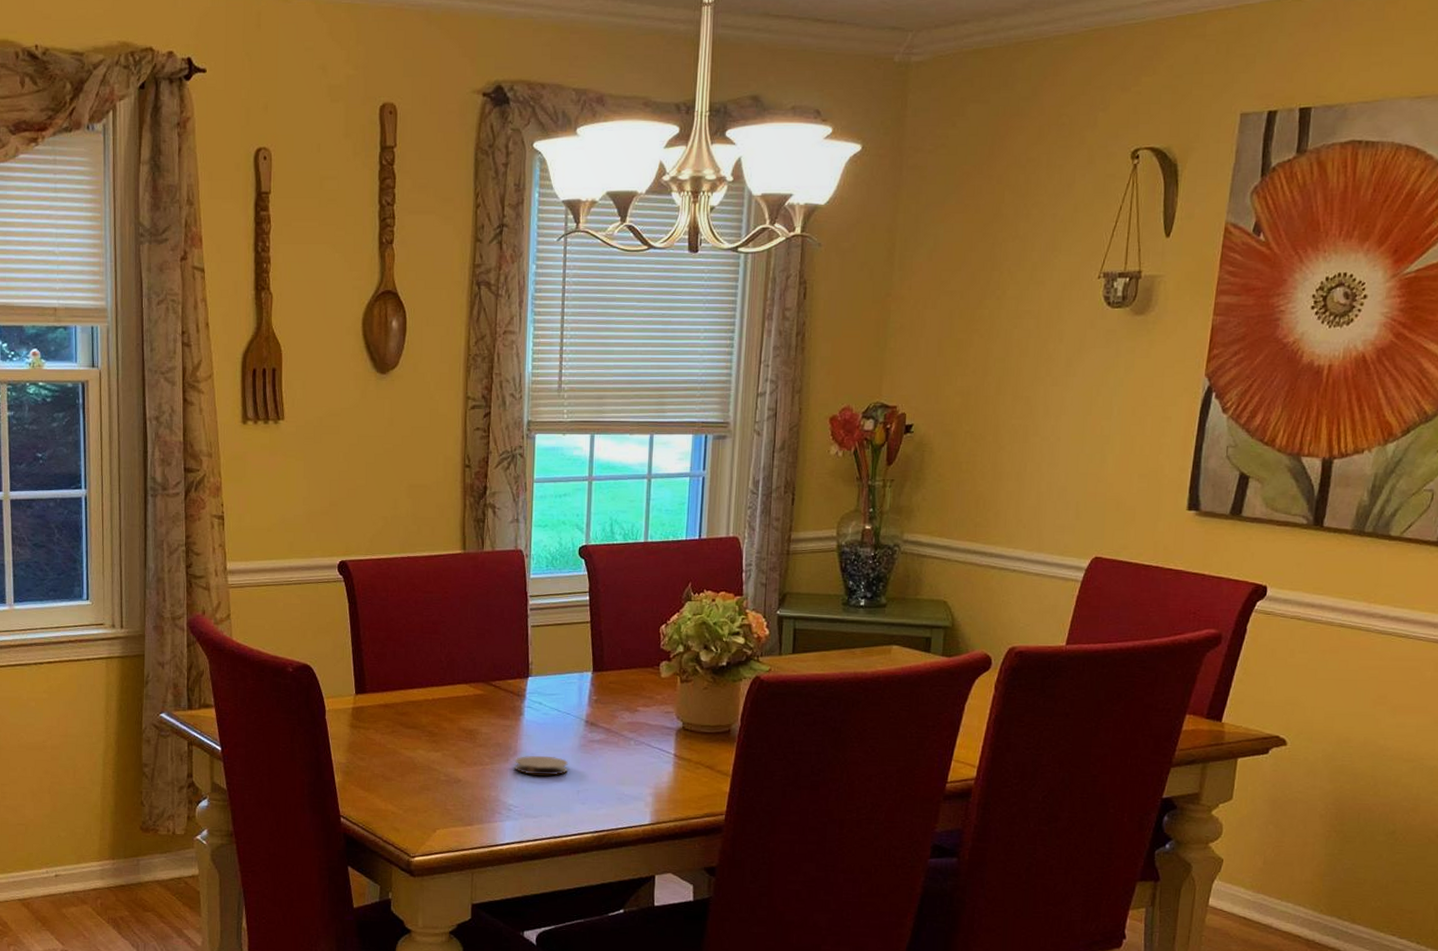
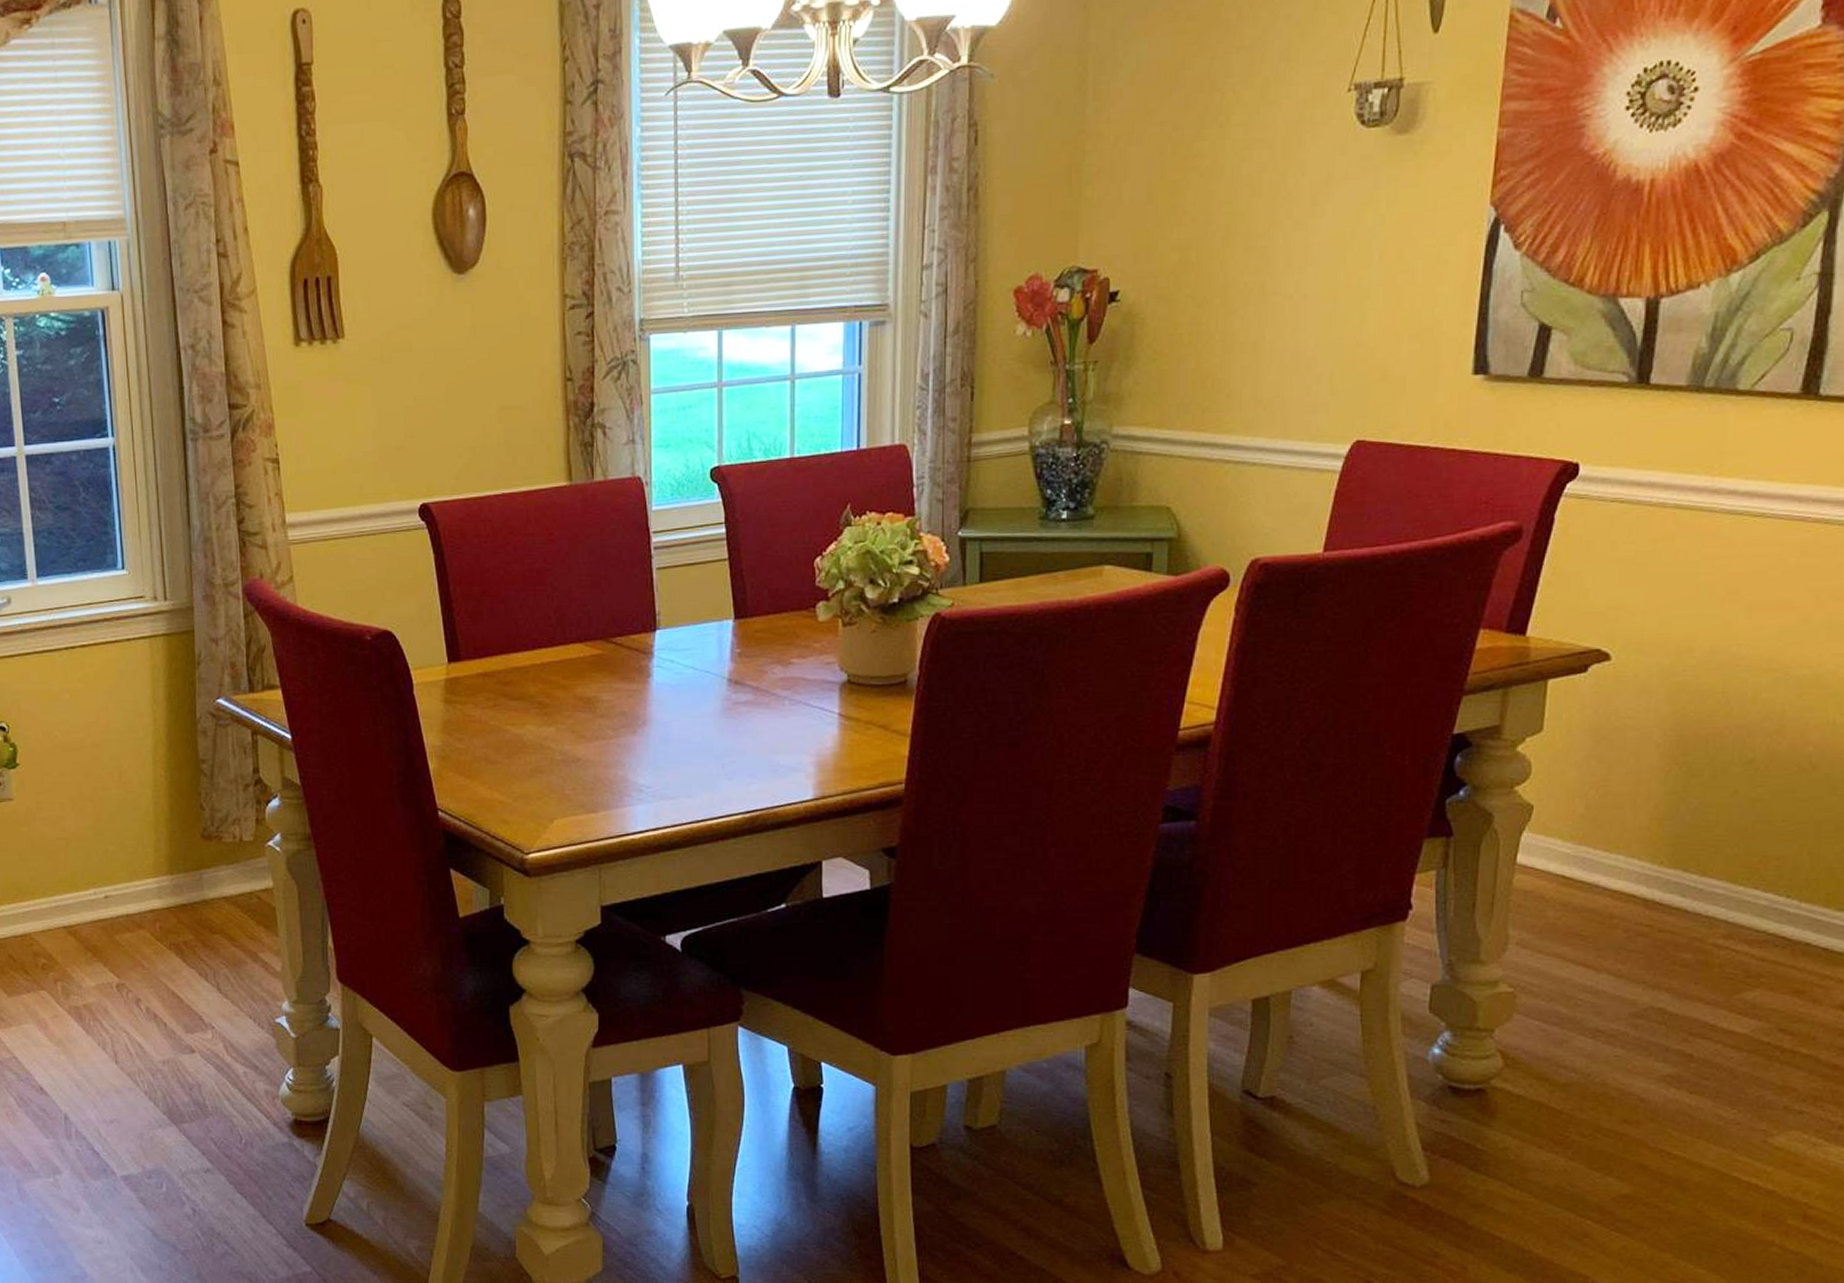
coaster: present [513,755,568,776] -> none [643,724,709,748]

